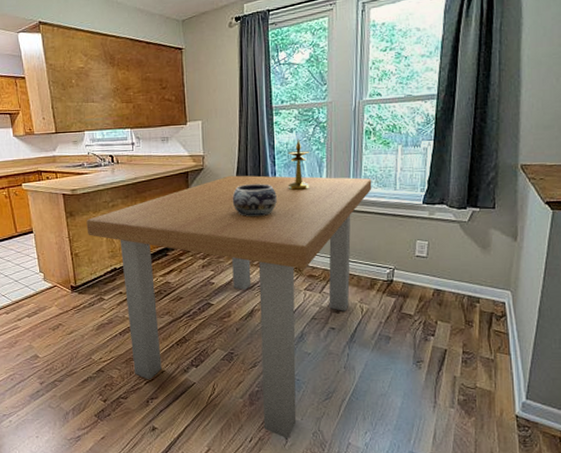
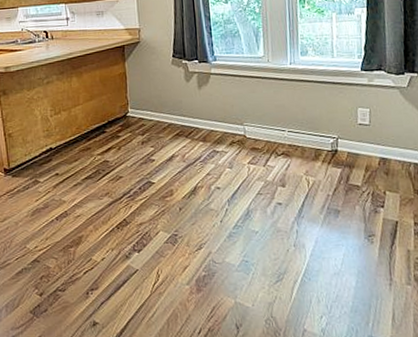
dining table: present [86,175,372,438] -> none [20,46,310,328]
decorative bowl: present [232,184,277,217] -> none [170,55,216,90]
candlestick: present [287,139,309,191] -> none [223,9,247,62]

